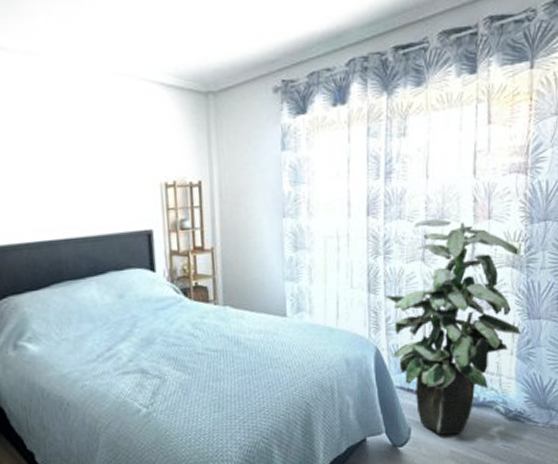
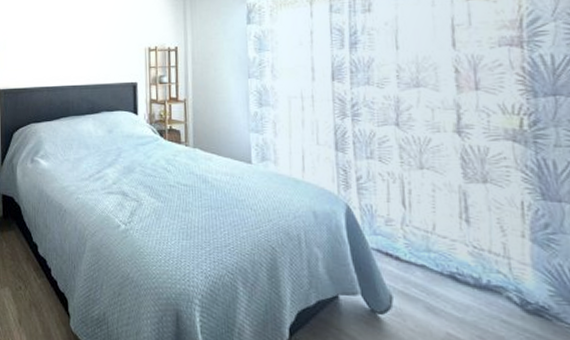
indoor plant: present [384,218,521,435] -> none [354,86,534,316]

